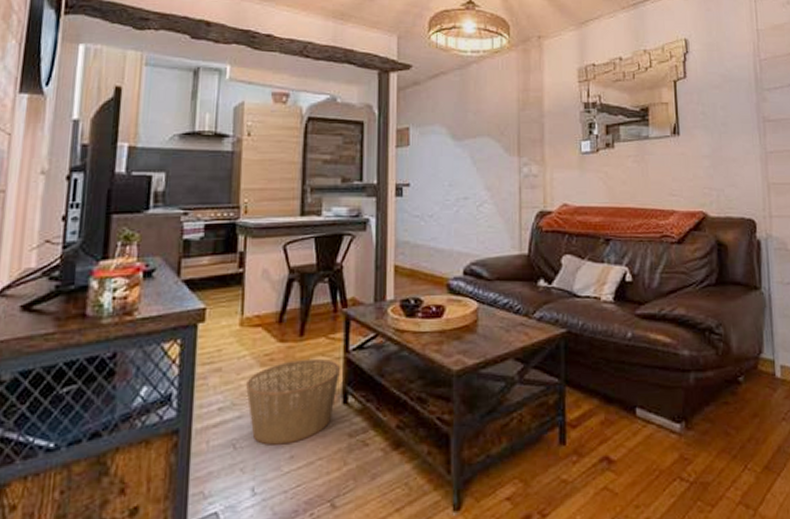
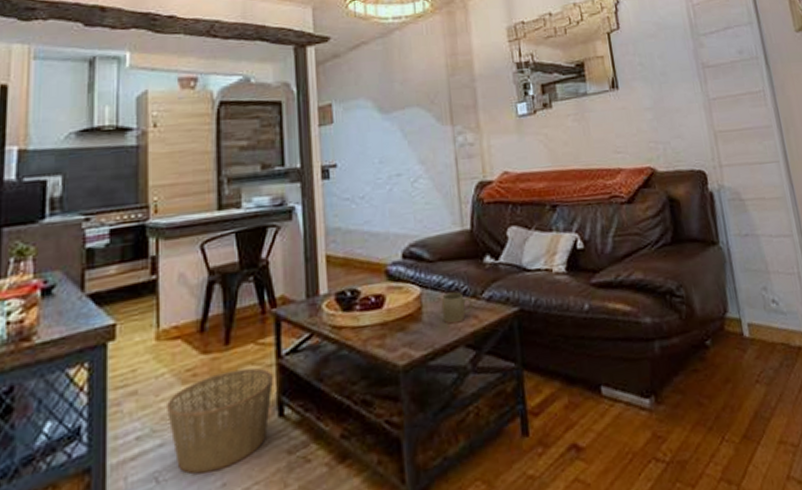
mug: none [495,310,524,338] -> present [441,292,473,324]

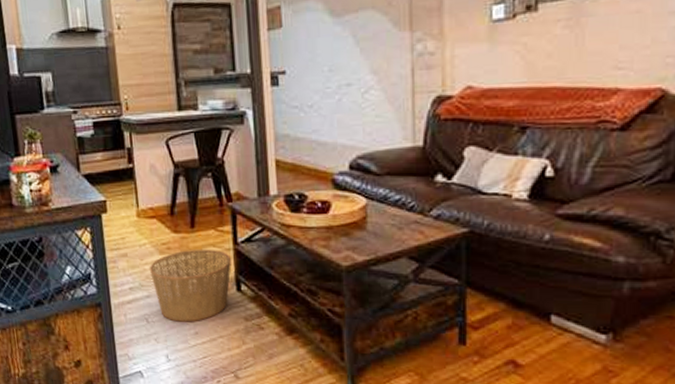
mug: present [441,292,473,324] -> none [386,207,419,236]

